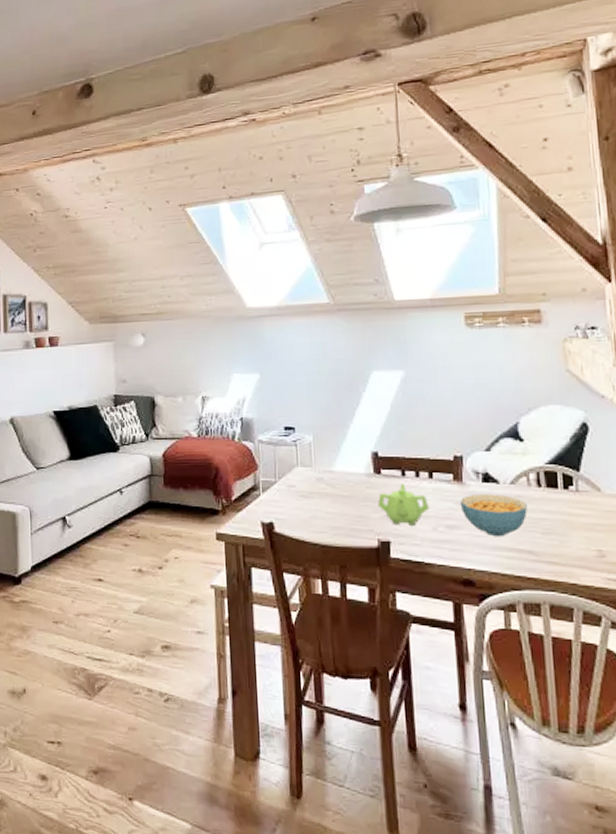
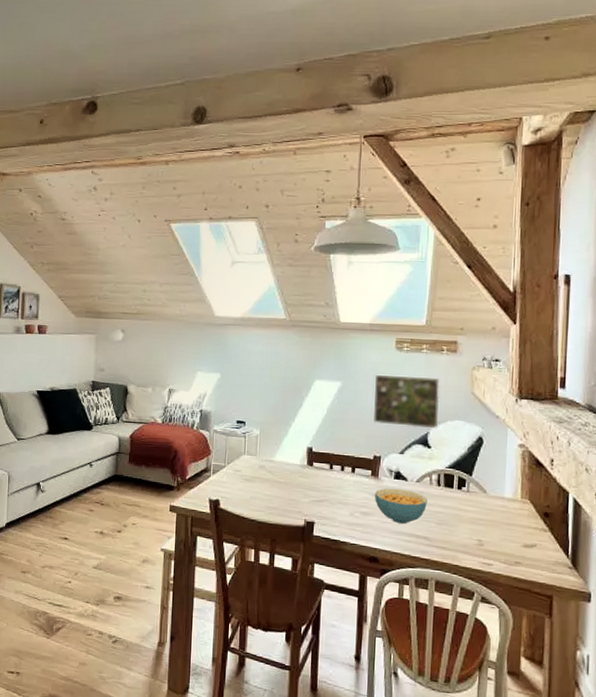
teapot: present [377,483,429,526] -> none [307,475,349,511]
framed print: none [443,356,529,418] -> present [374,374,440,429]

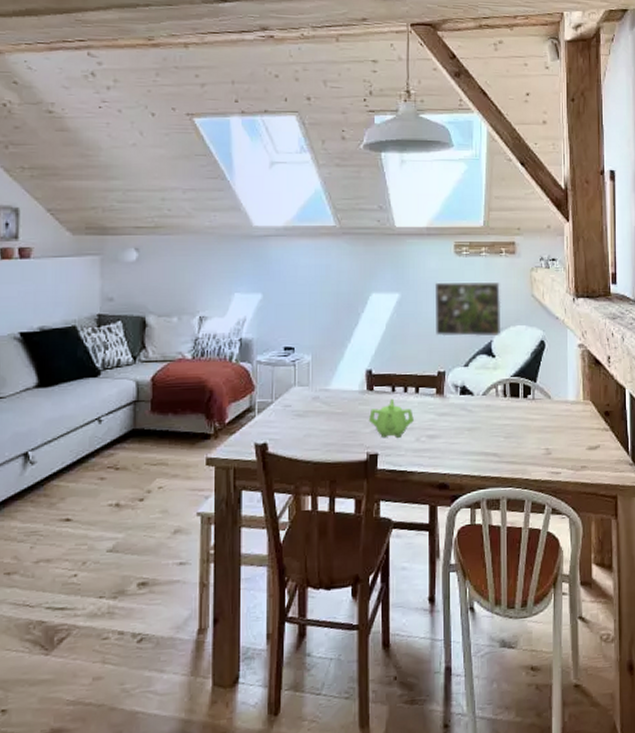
teapot: none [307,475,349,511] -> present [368,398,414,438]
cereal bowl: present [374,488,427,524] -> none [440,404,494,443]

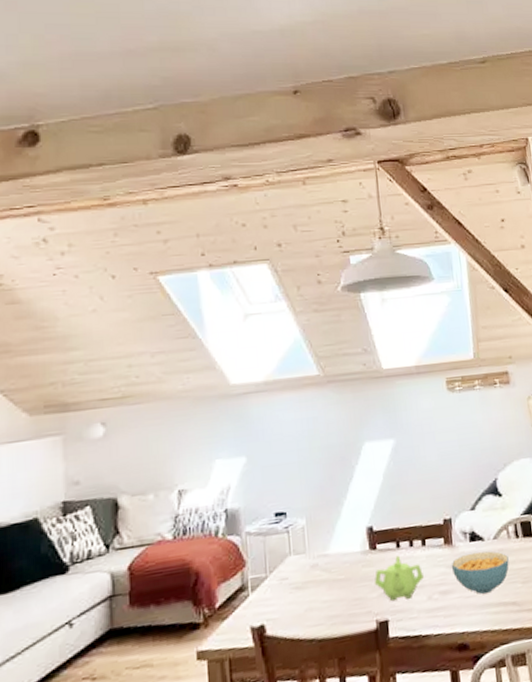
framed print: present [434,281,501,337] -> none [430,415,505,480]
cereal bowl: none [440,404,494,443] -> present [451,551,509,594]

